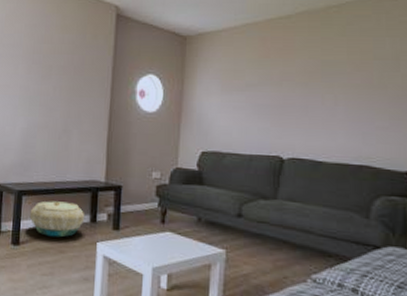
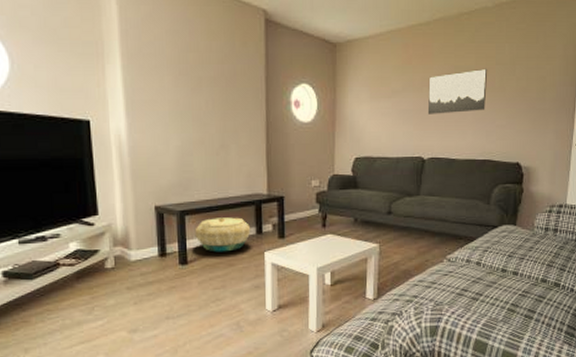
wall art: none [288,63,363,111] -> present [427,68,488,114]

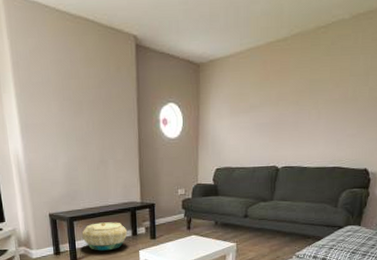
wall art: present [427,68,488,114] -> none [282,80,342,127]

